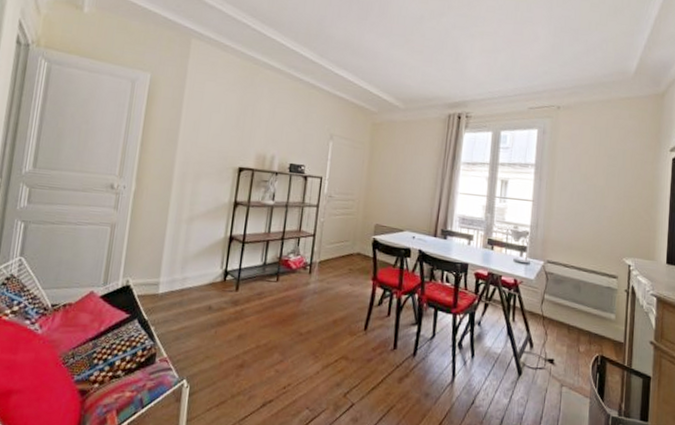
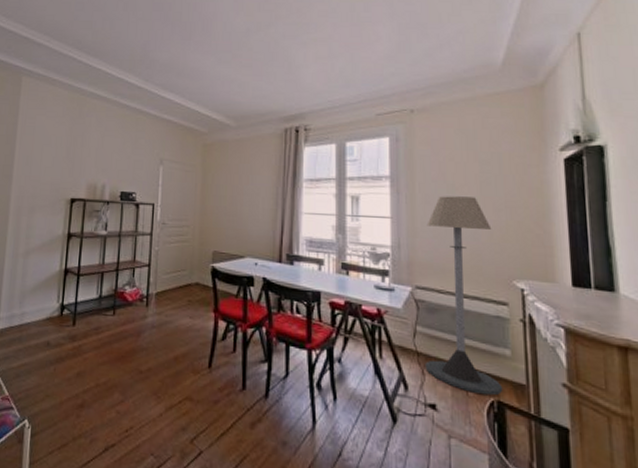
floor lamp: none [548,184,612,352] -> present [425,196,503,396]

